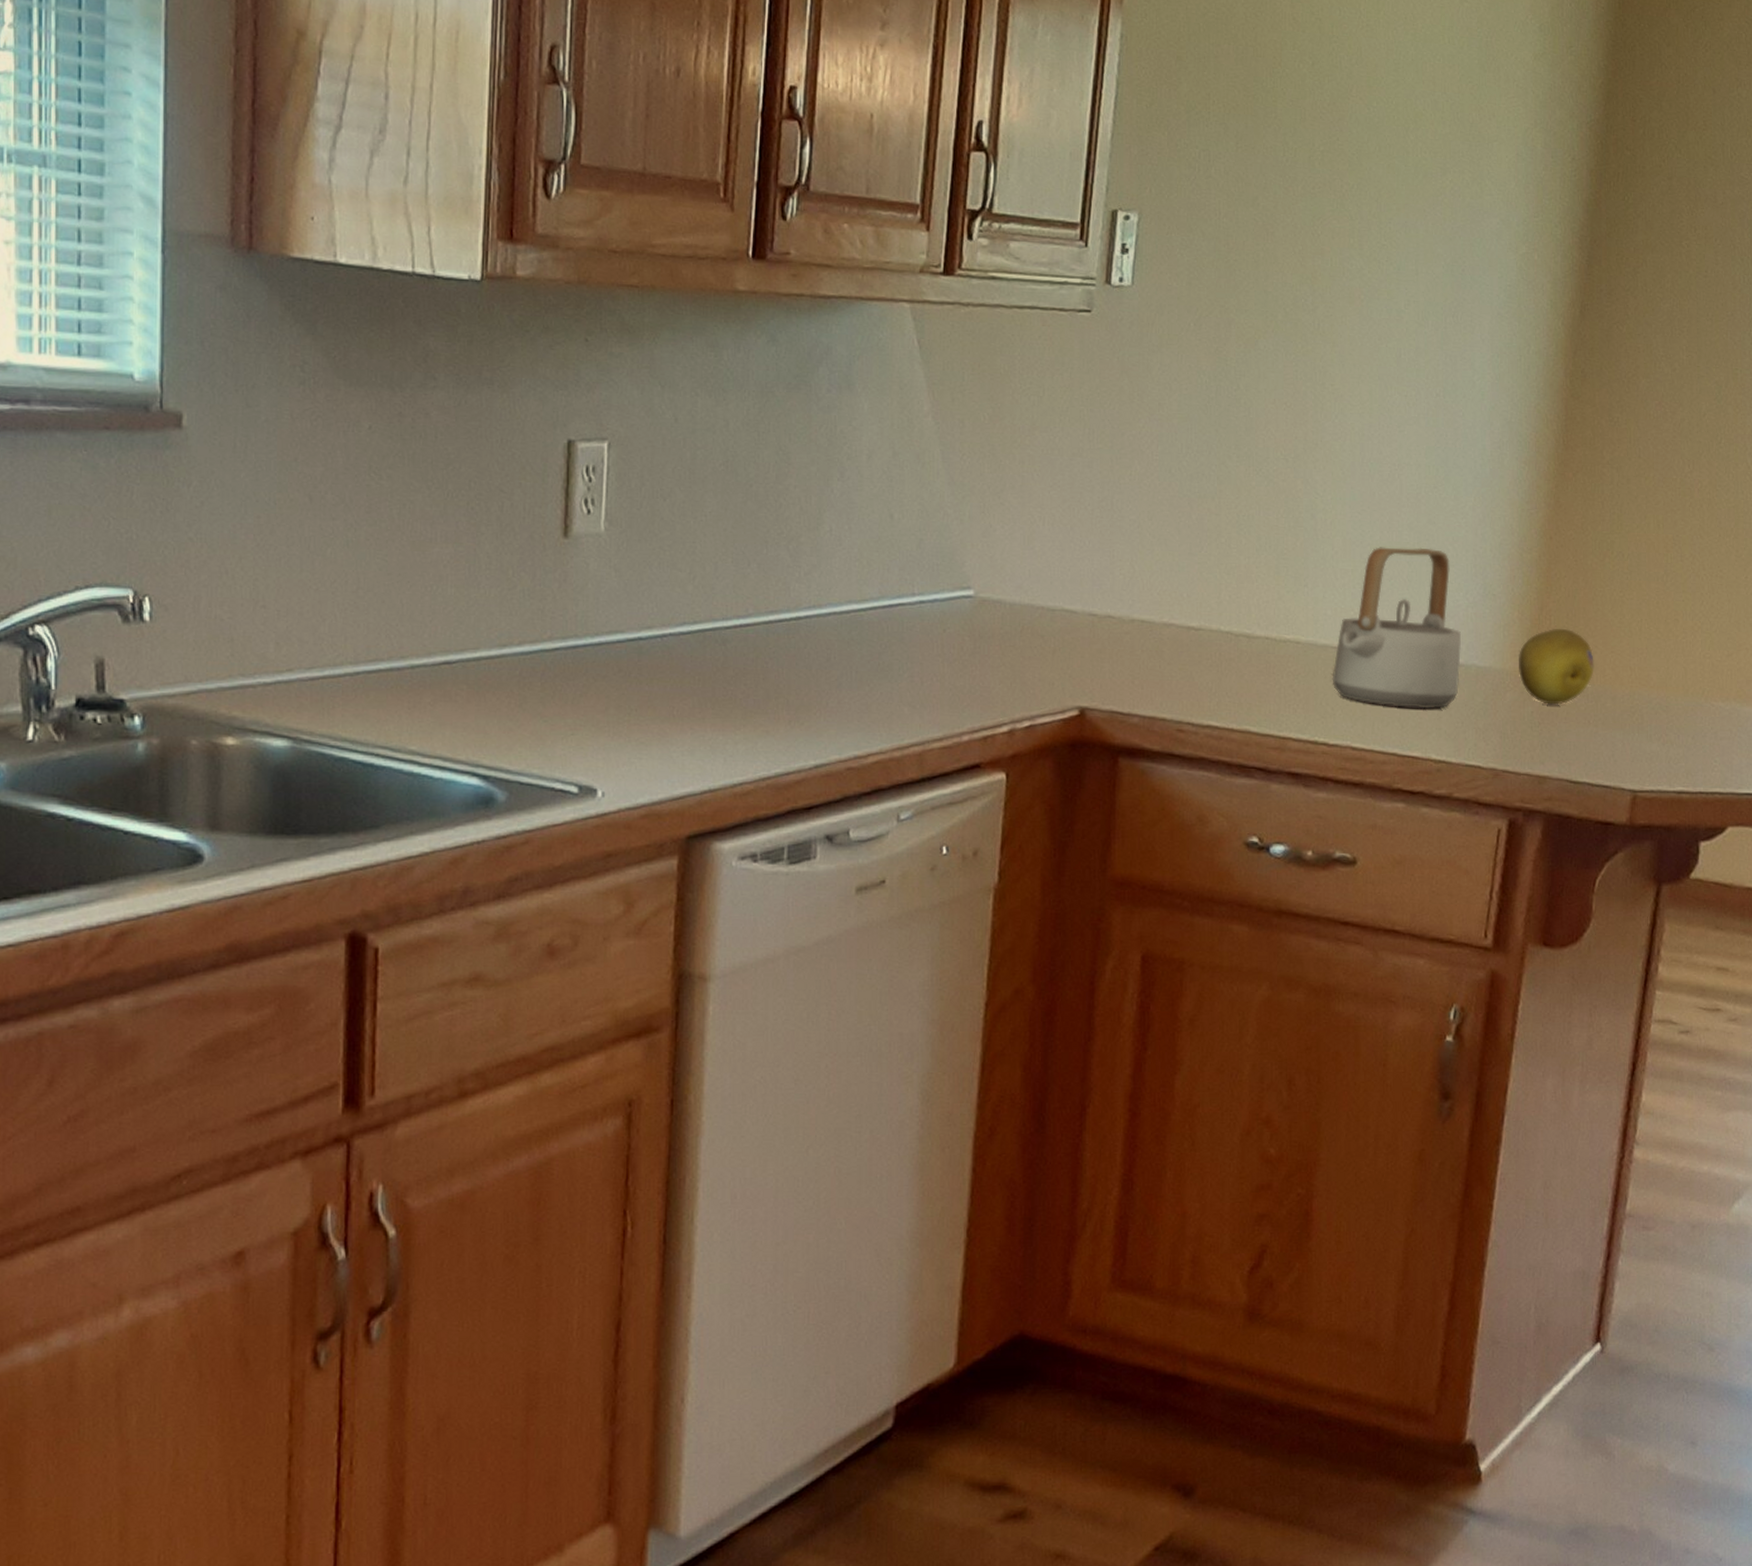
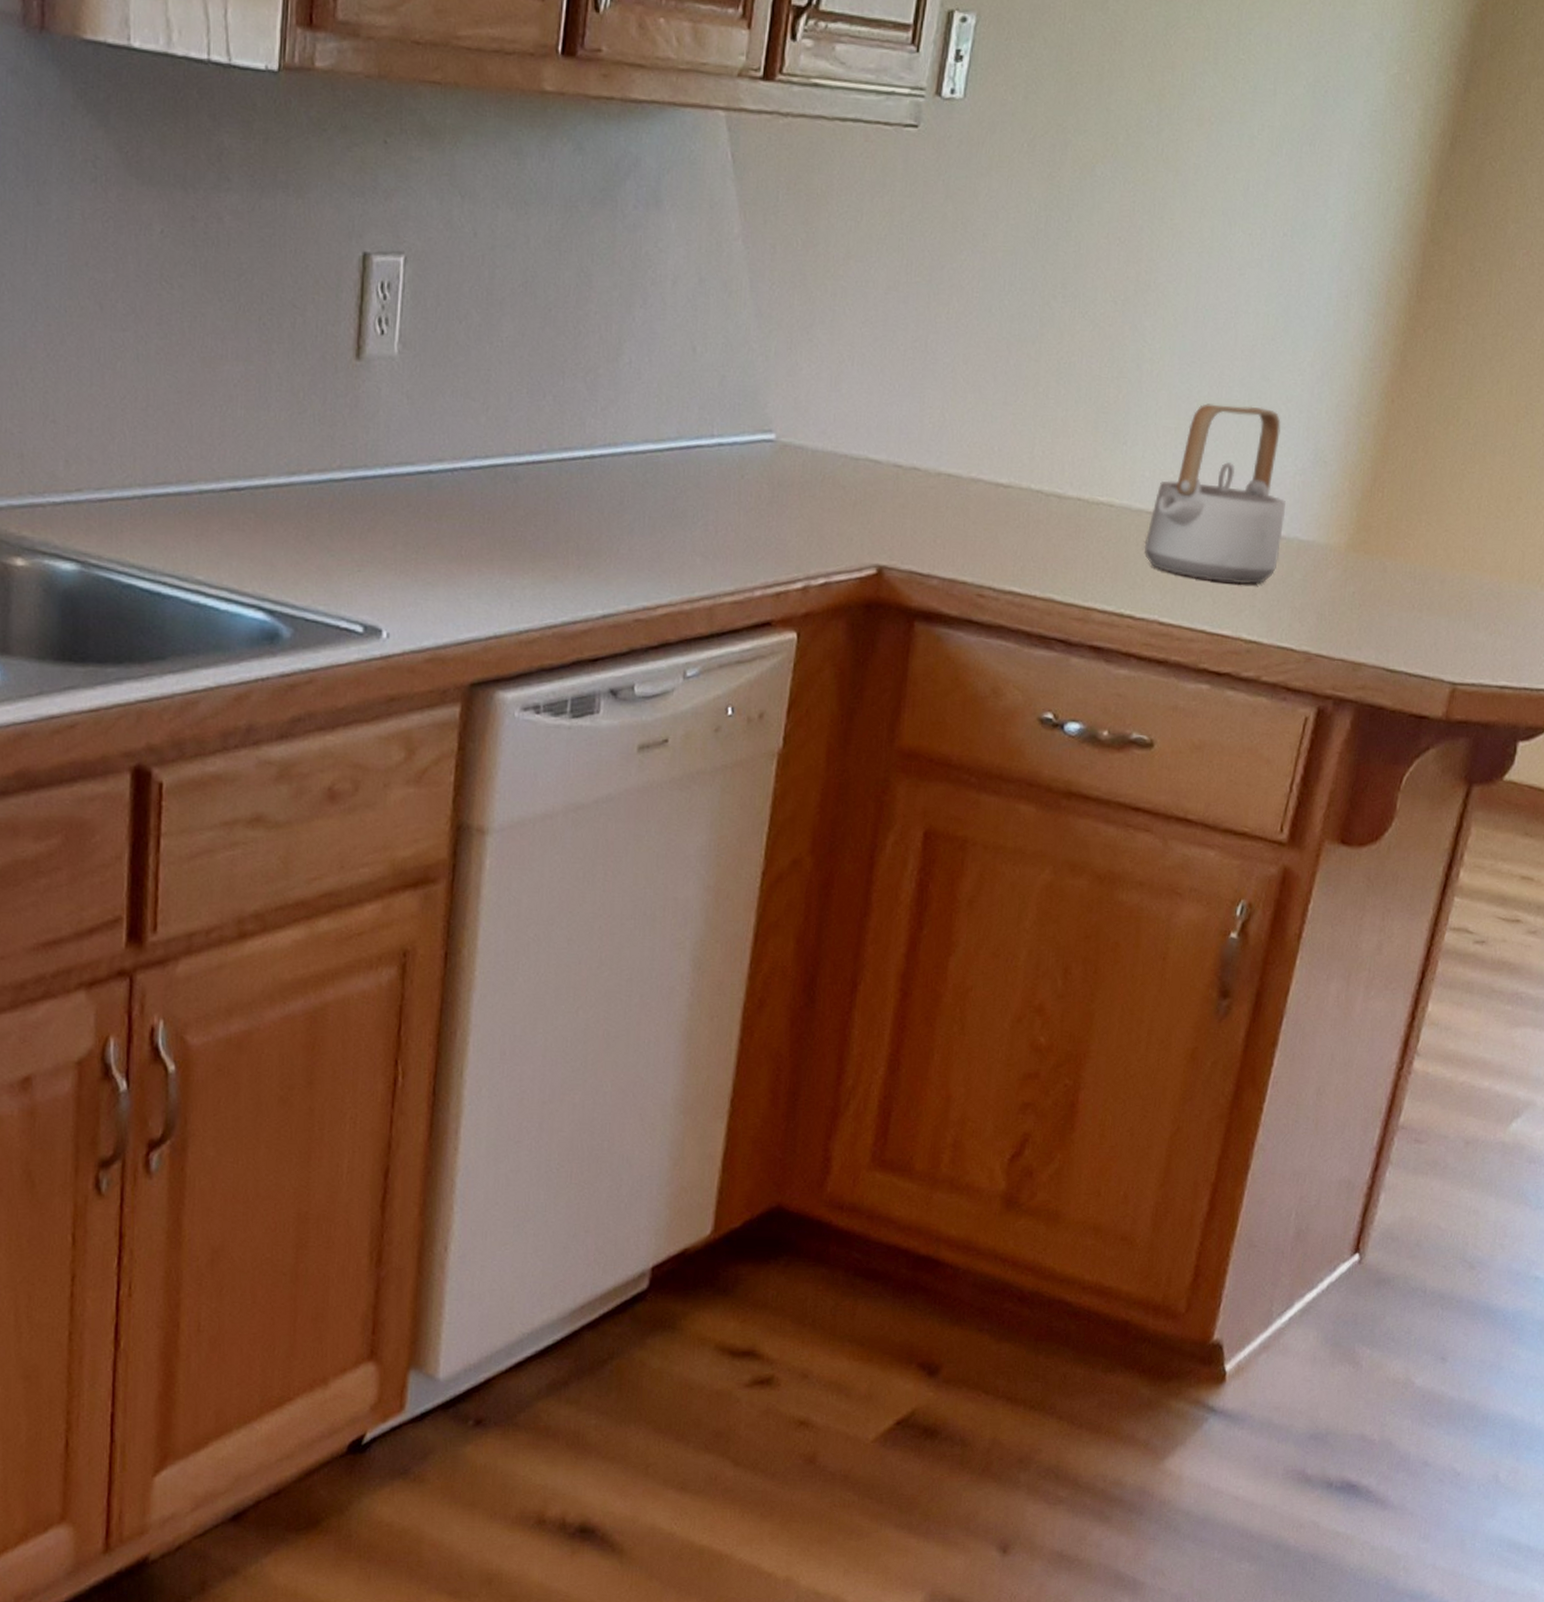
fruit: present [1519,628,1594,705] -> none [1344,501,1426,586]

